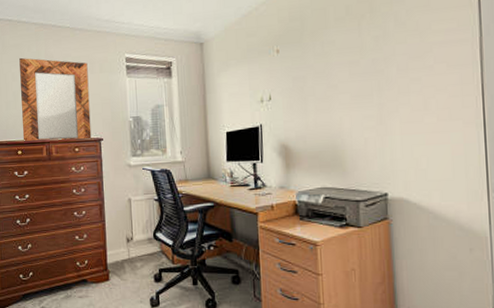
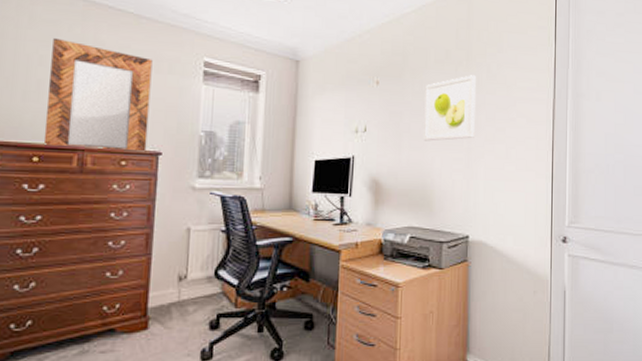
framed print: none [327,26,386,102] -> present [424,75,476,141]

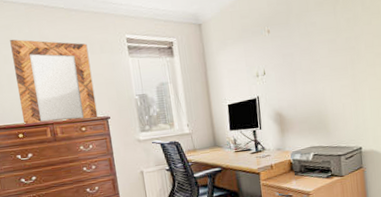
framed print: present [424,75,476,141] -> none [309,10,357,75]

